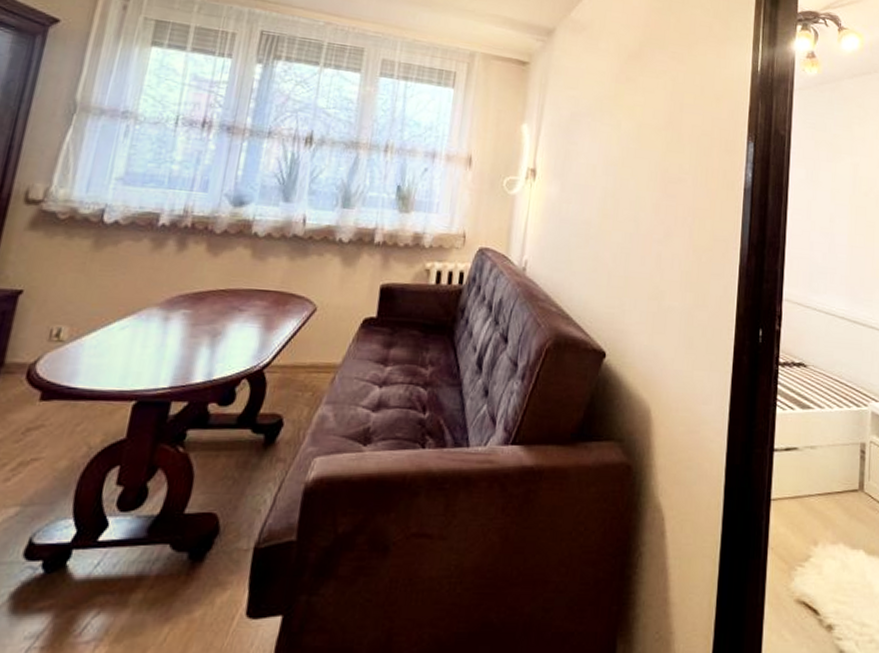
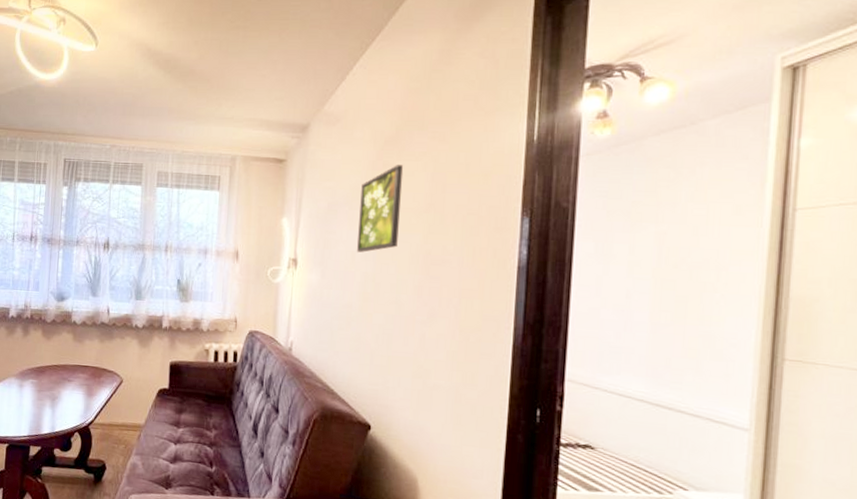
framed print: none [598,80,646,167] -> present [357,165,404,253]

